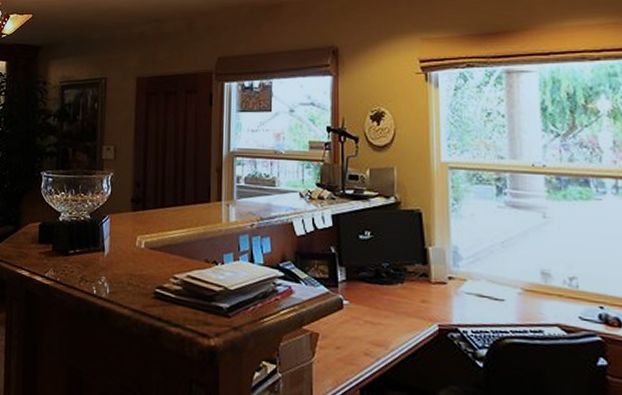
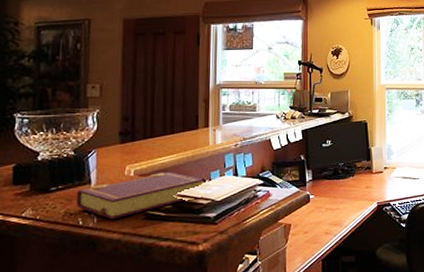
book: none [90,248,216,294] -> present [75,172,204,220]

